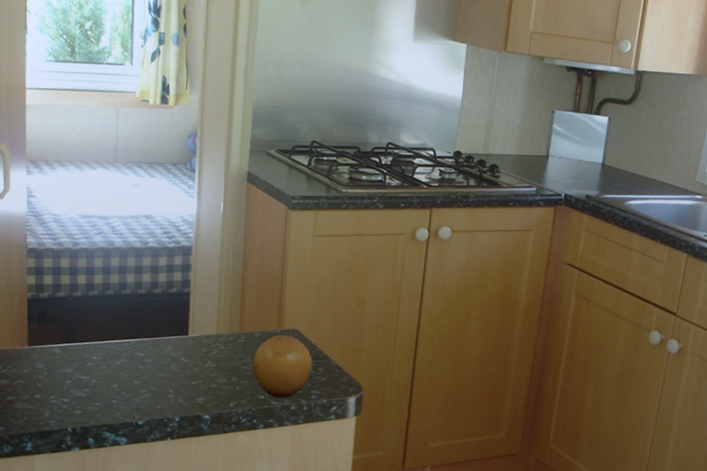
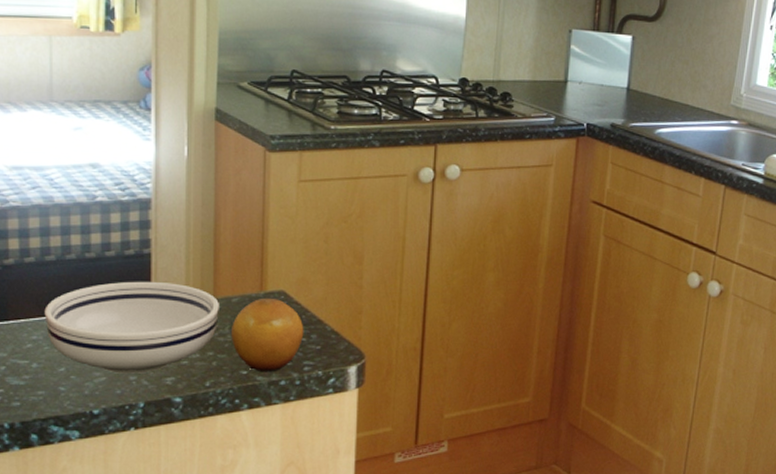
bowl: none [103,315,244,393] -> present [44,281,219,374]

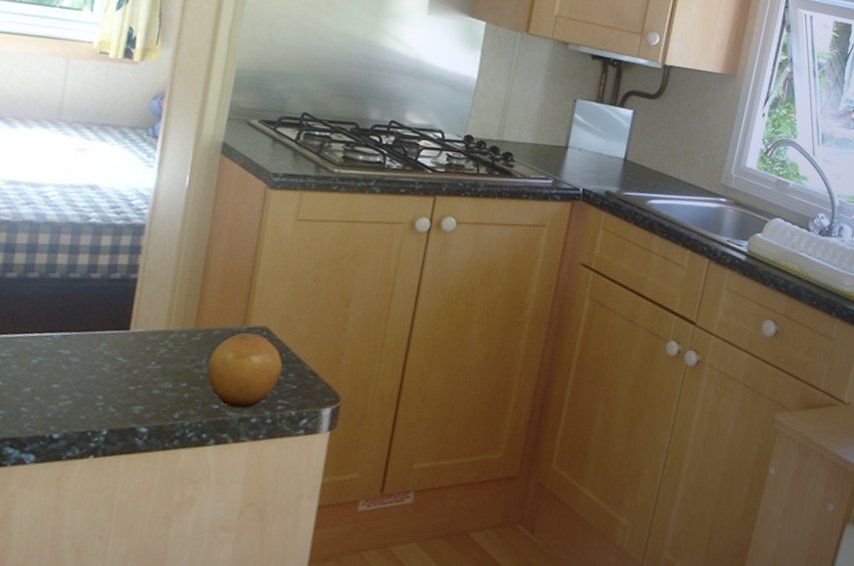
bowl: present [44,281,219,374] -> none [17,305,200,400]

